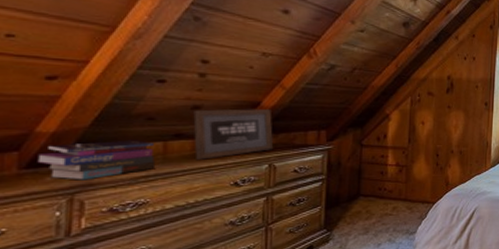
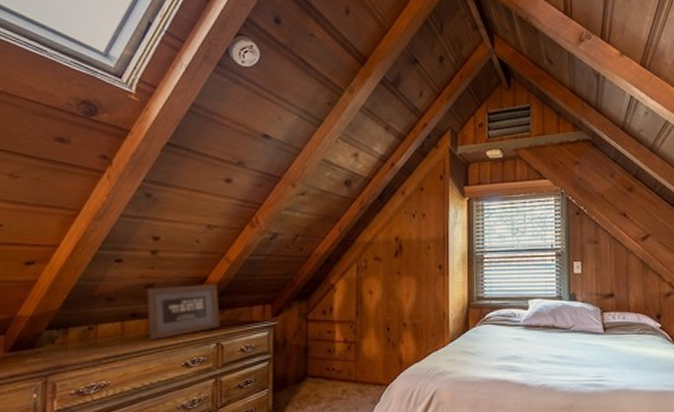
books: present [37,140,156,180] -> none [19,321,115,363]

